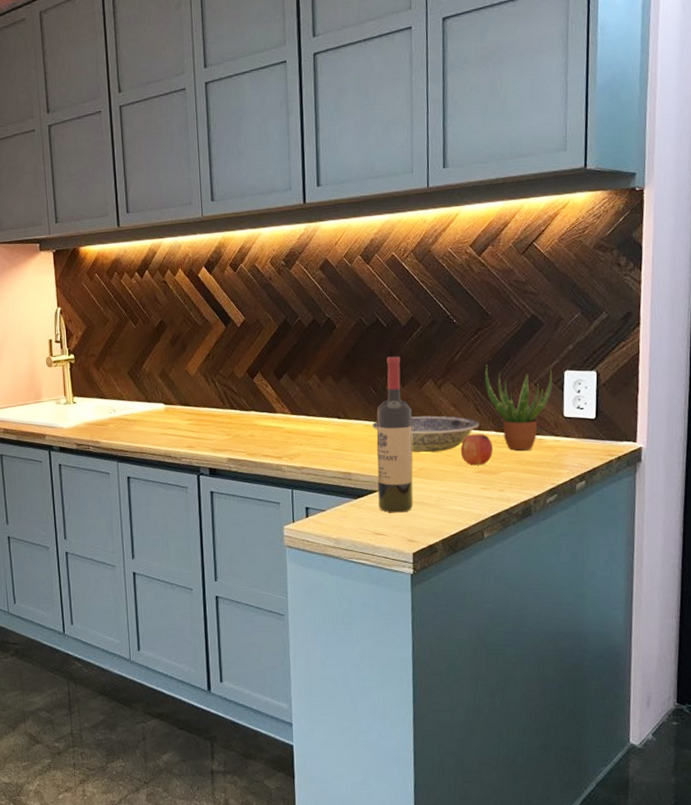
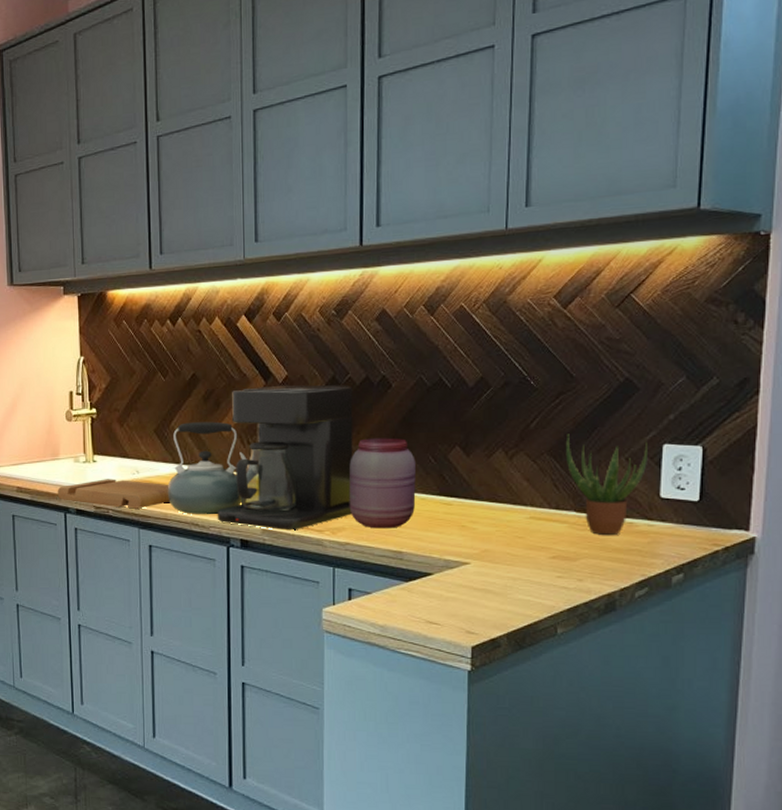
cutting board: none [41,418,144,445] -> present [57,479,170,509]
kettle: none [141,363,213,448] -> present [167,421,248,515]
coffee maker: none [187,327,306,459] -> present [217,384,353,531]
jar: none [302,372,361,453] -> present [349,438,416,529]
bowl: present [372,415,479,453] -> none [430,489,557,533]
wine bottle: present [376,356,414,513] -> none [433,421,478,600]
fruit: present [460,434,493,466] -> none [533,514,572,550]

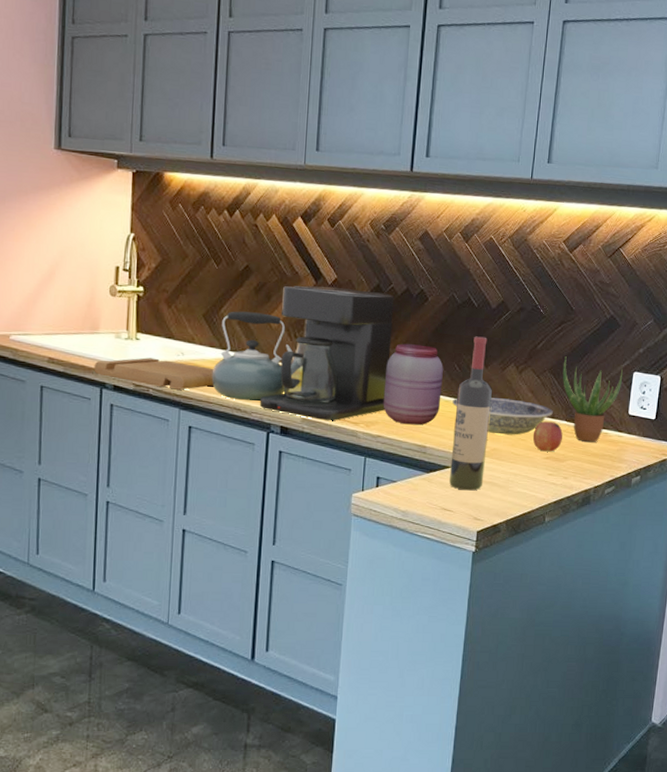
bowl: none [430,489,557,533] -> present [452,397,553,435]
wine bottle: none [433,421,478,600] -> present [449,336,493,491]
fruit: none [533,514,572,550] -> present [532,421,563,452]

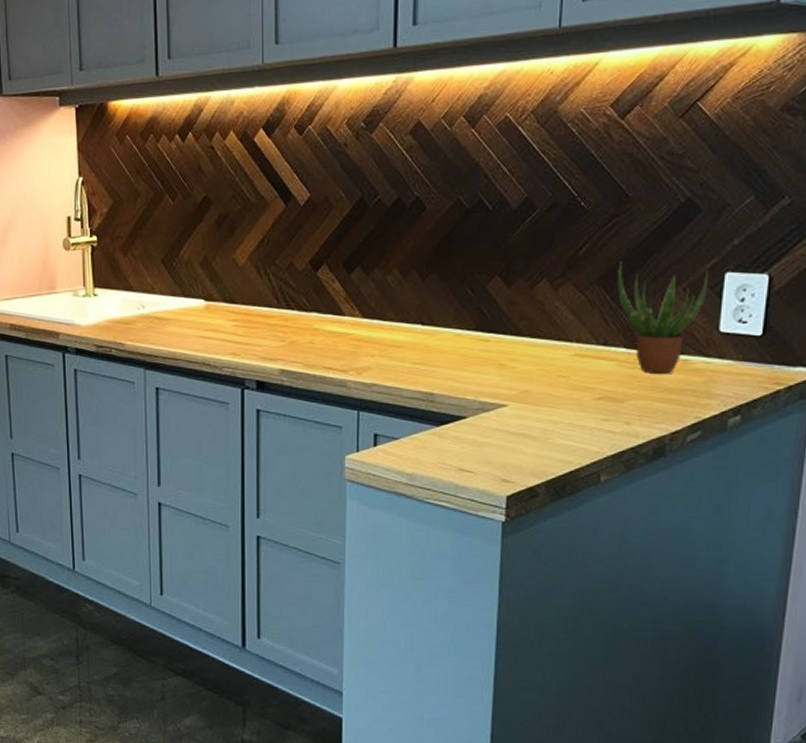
cutting board: present [93,357,214,390] -> none [54,314,179,348]
kettle: present [211,311,294,402] -> none [176,250,266,354]
coffee maker: present [259,285,394,421] -> none [230,207,382,371]
jar: present [383,343,443,425] -> none [376,267,451,368]
wine bottle: present [449,336,493,491] -> none [467,247,519,446]
bowl: present [452,397,553,435] -> none [465,324,605,372]
fruit: present [532,421,563,452] -> none [577,350,621,390]

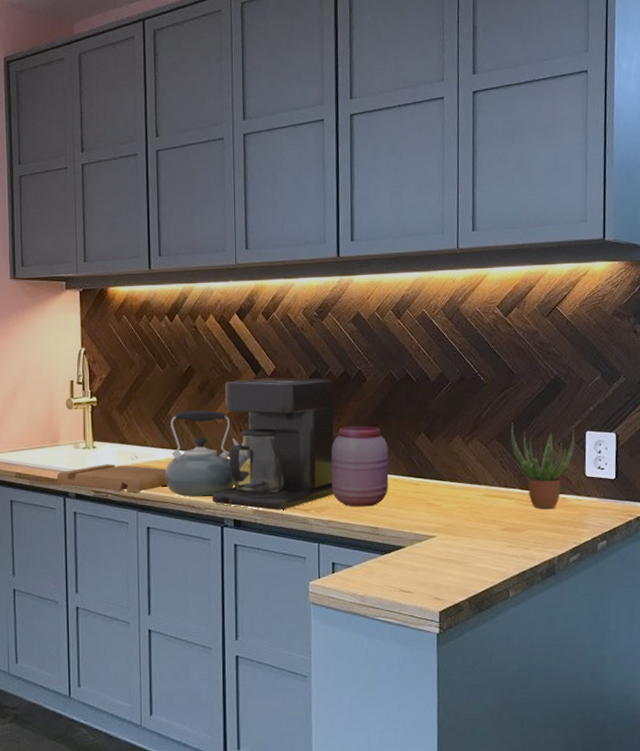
cutting board: none [54,314,179,348] -> present [56,464,167,493]
kettle: none [176,250,266,354] -> present [164,410,241,498]
coffee maker: none [230,207,382,371] -> present [211,377,334,511]
jar: none [376,267,451,368] -> present [331,425,389,507]

